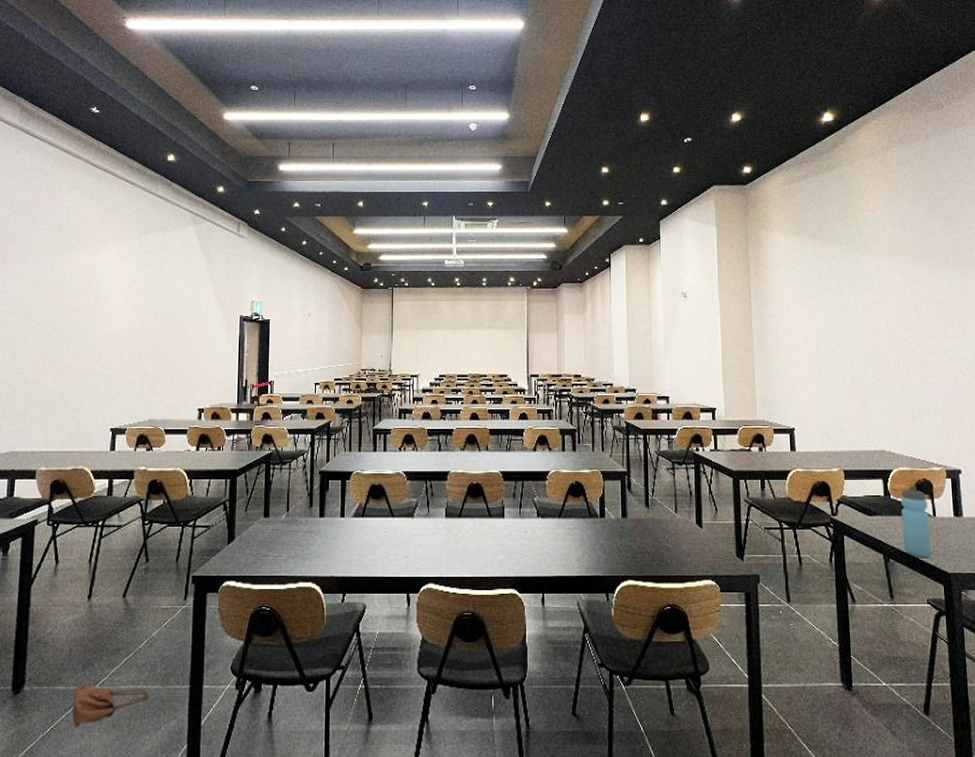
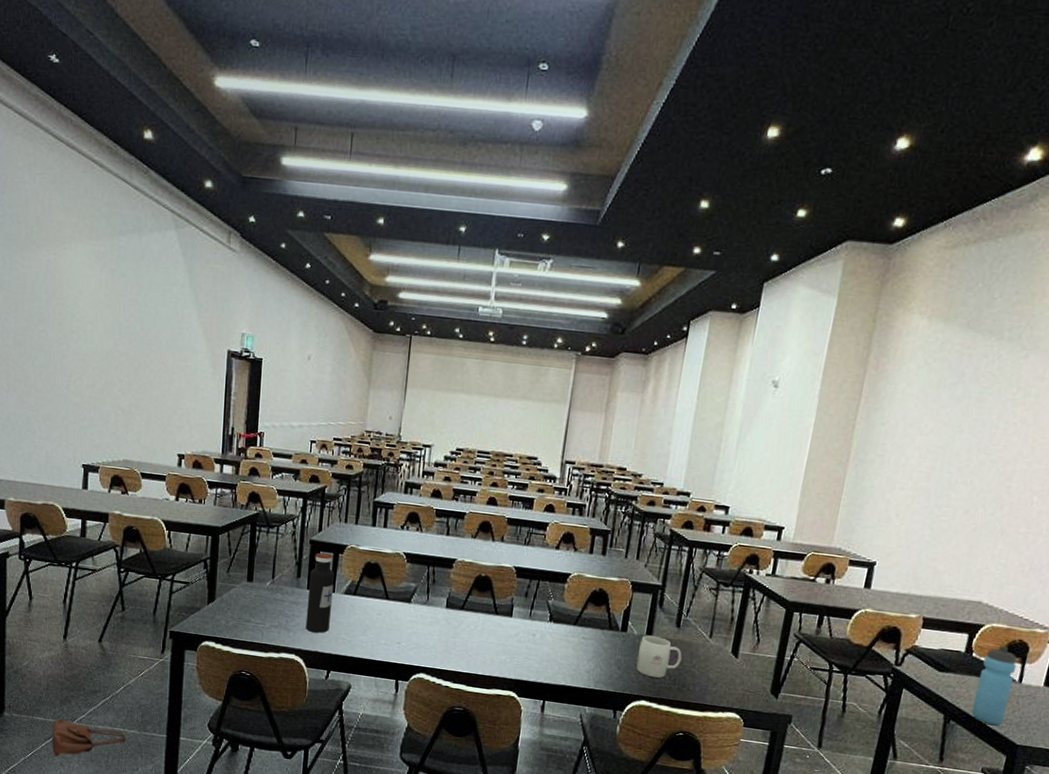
water bottle: none [320,482,344,558] -> present [305,552,335,633]
mug: none [617,518,656,556] -> present [636,635,682,678]

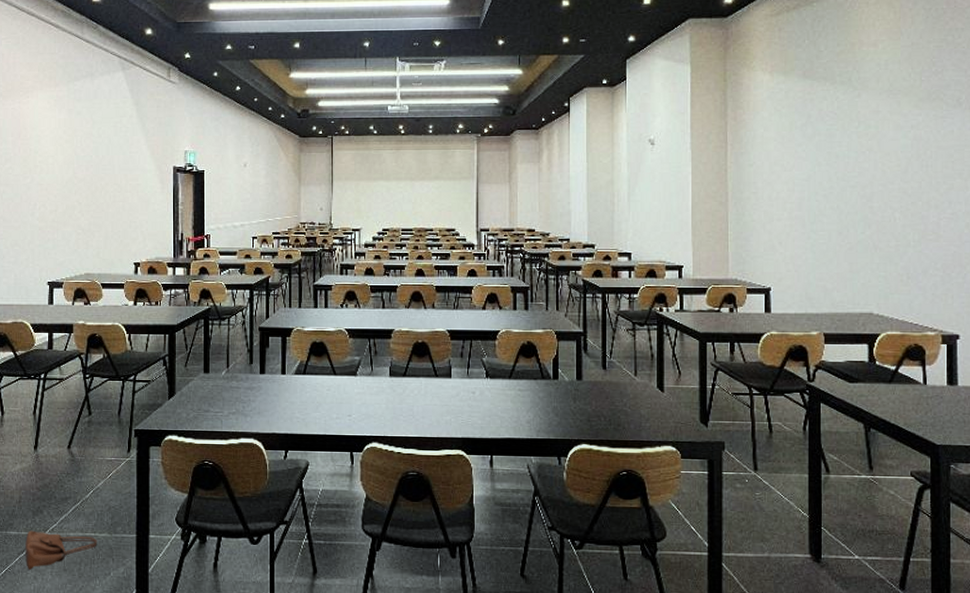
water bottle: present [305,552,335,633] -> none [261,338,285,415]
mug: present [636,635,682,678] -> none [571,380,613,420]
water bottle: present [971,645,1018,726] -> none [887,351,919,429]

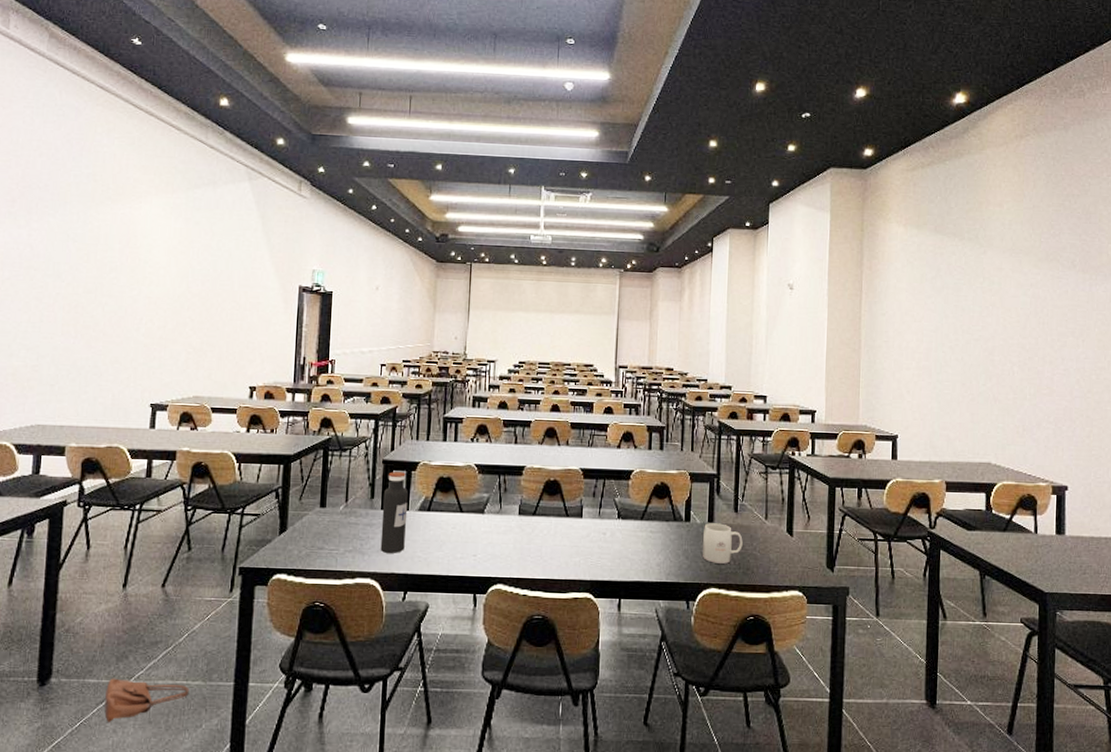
water bottle: none [261,338,285,415] -> present [380,472,409,553]
mug: none [571,380,613,420] -> present [702,523,743,564]

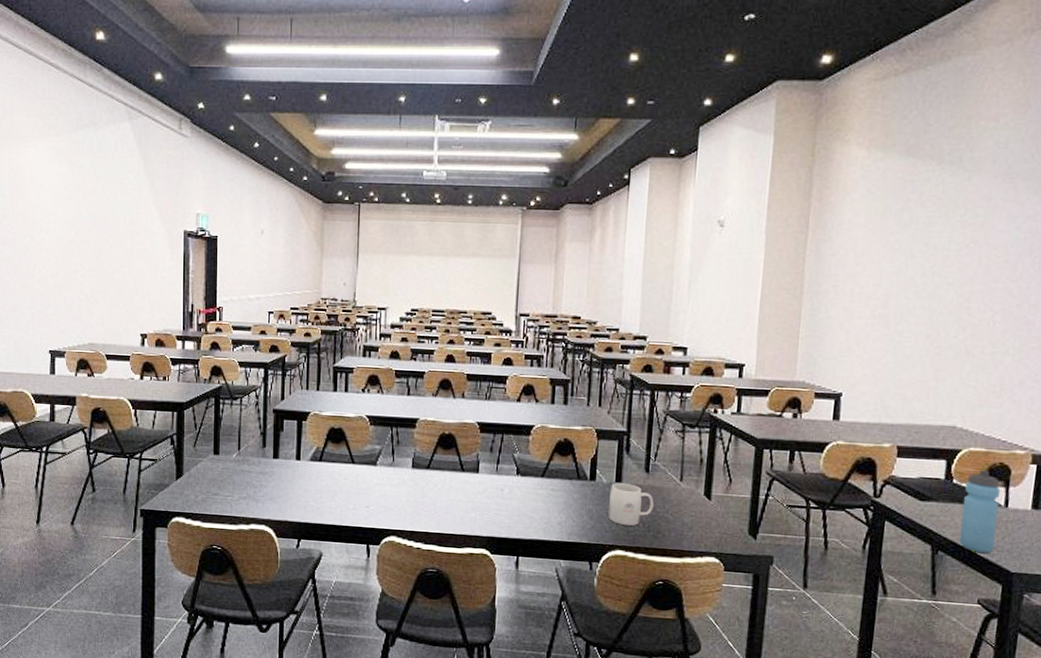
handbag: present [104,678,190,722] -> none [28,605,102,644]
water bottle: present [380,472,409,553] -> none [273,421,300,502]
water bottle: none [1001,501,1031,577] -> present [959,470,1001,554]

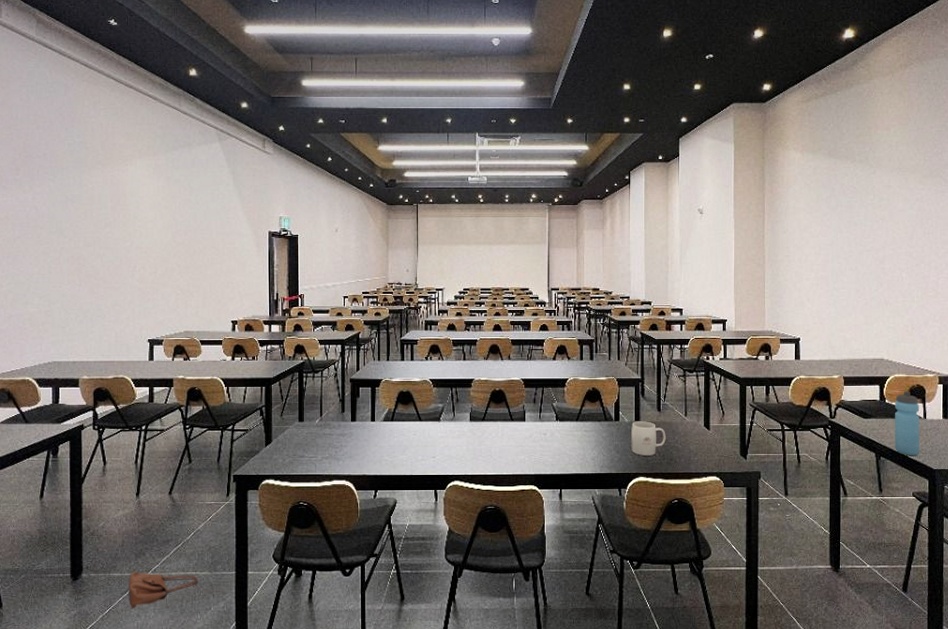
handbag: none [28,605,102,644] -> present [128,572,198,608]

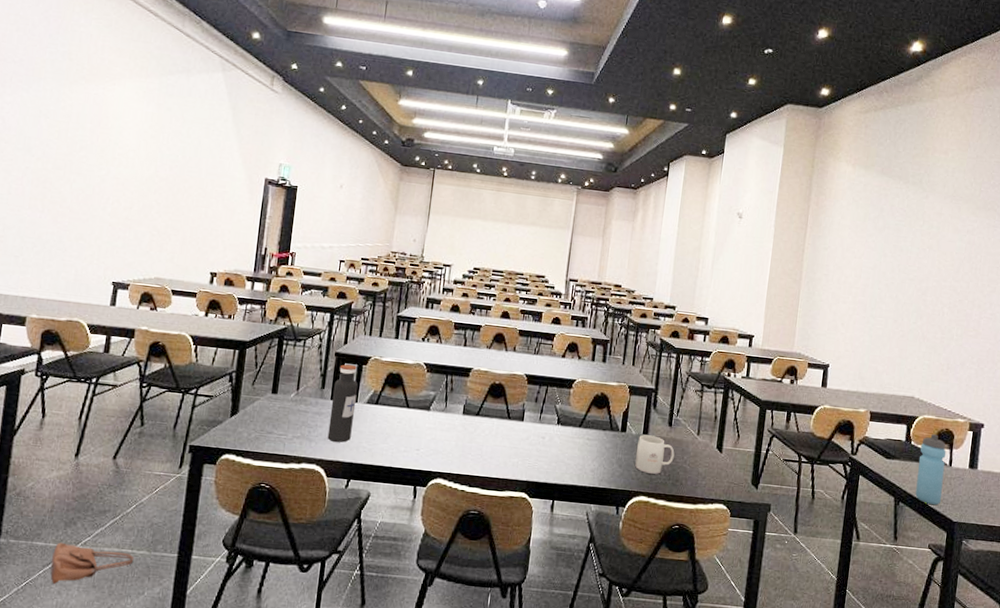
water bottle: none [352,389,374,458] -> present [327,364,358,443]

